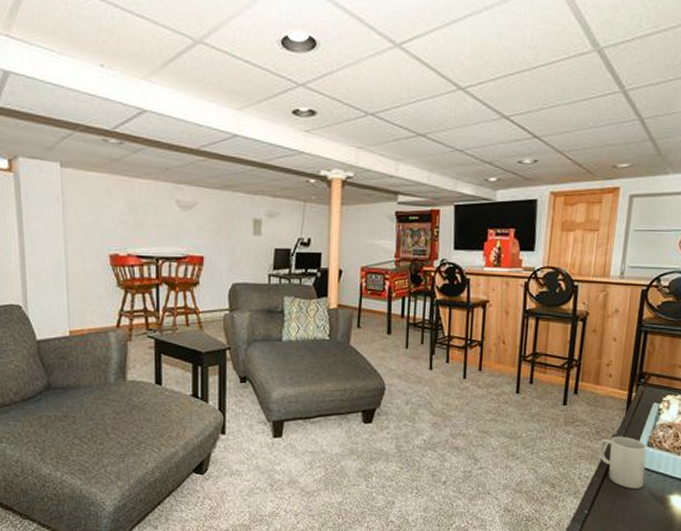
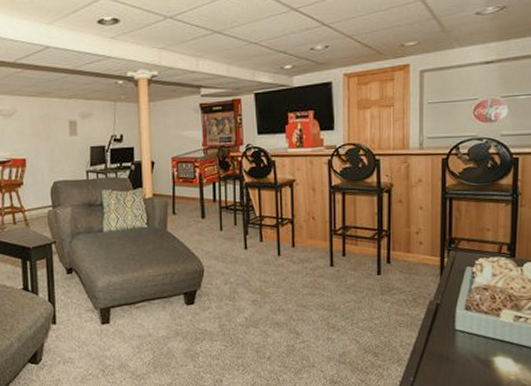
cup: present [598,436,647,489] -> none [417,301,467,353]

